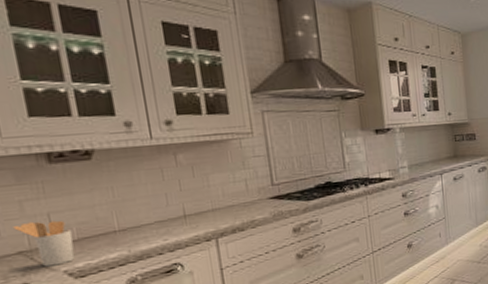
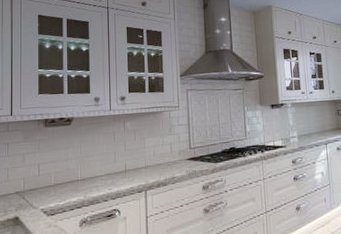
utensil holder: present [13,220,76,267] -> none [16,169,51,205]

